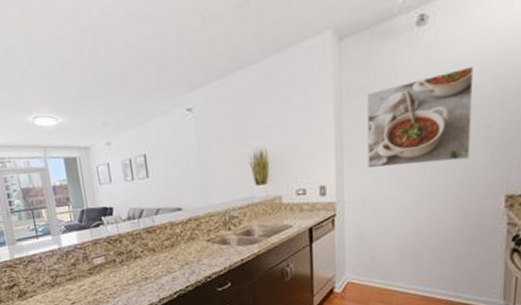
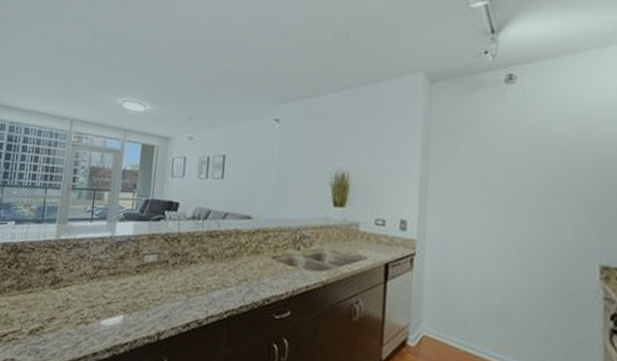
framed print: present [367,66,474,168] -> none [453,128,562,219]

